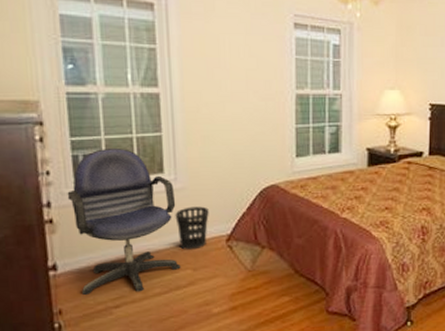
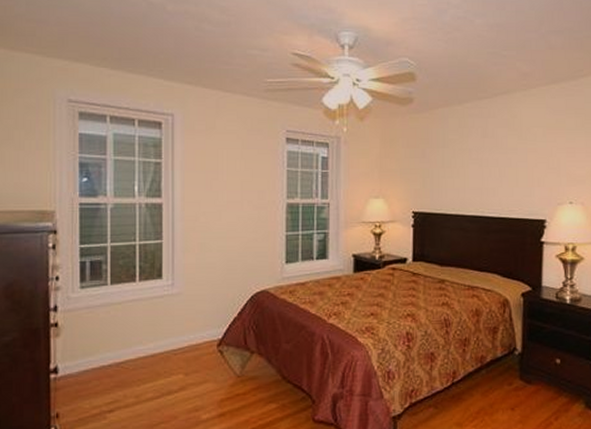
office chair: present [67,149,181,296] -> none [73,255,173,400]
wastebasket: present [175,206,209,250] -> none [170,311,202,354]

